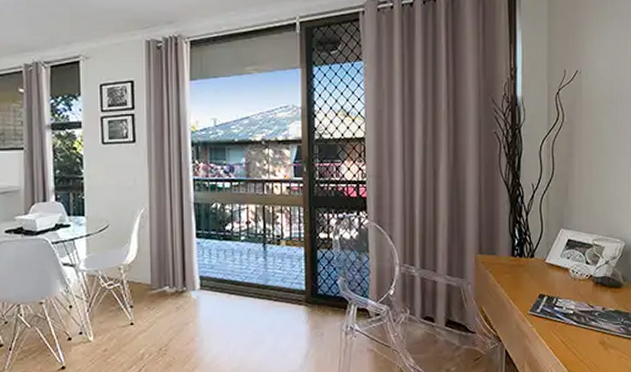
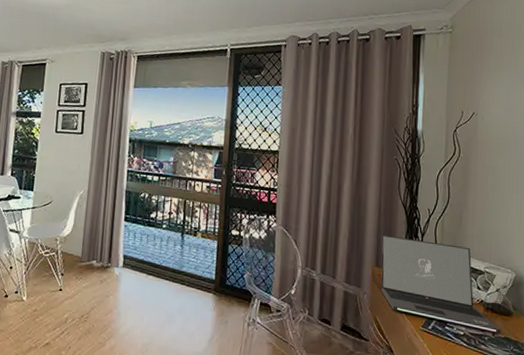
laptop: none [483,218,612,307] -> present [381,234,502,333]

